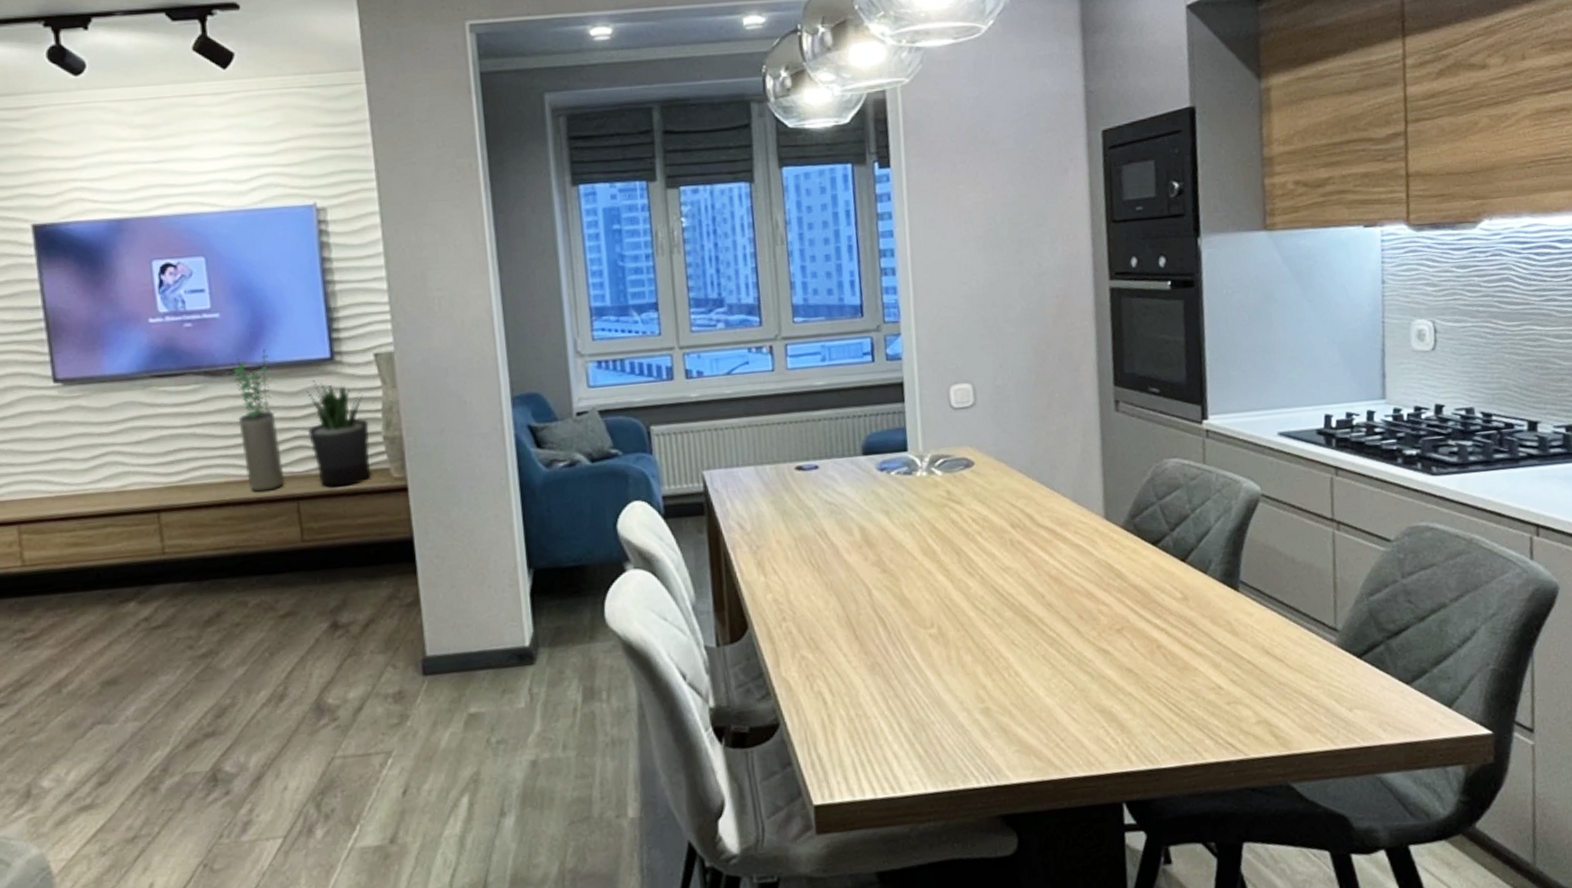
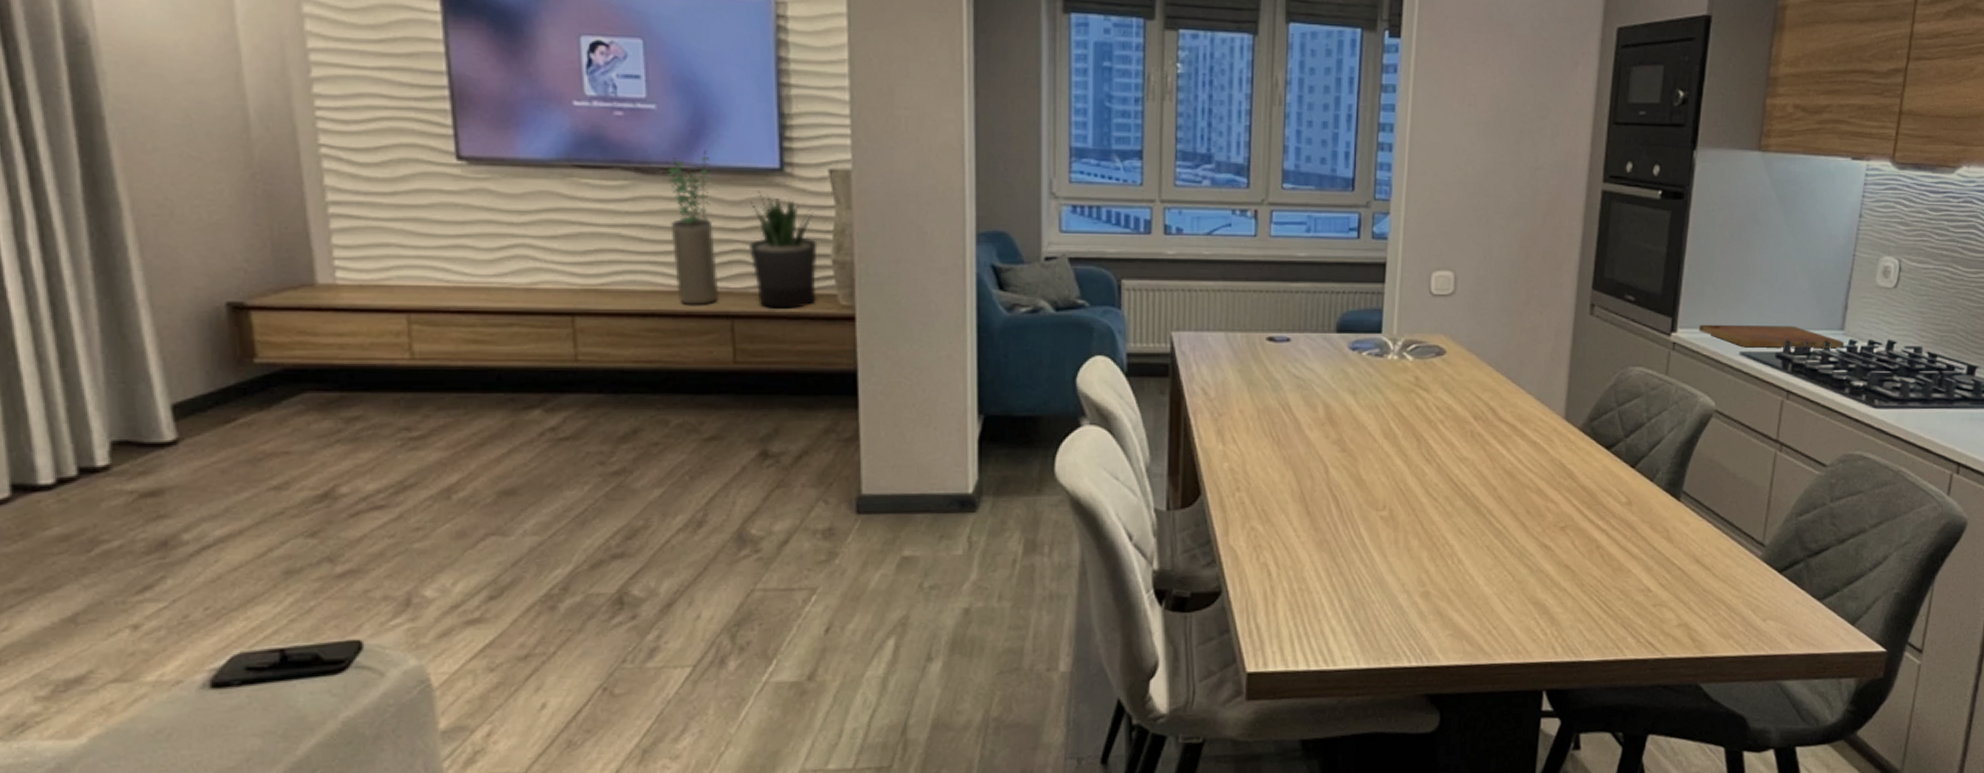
cutting board: none [1231,400,1389,428] -> present [1699,324,1845,349]

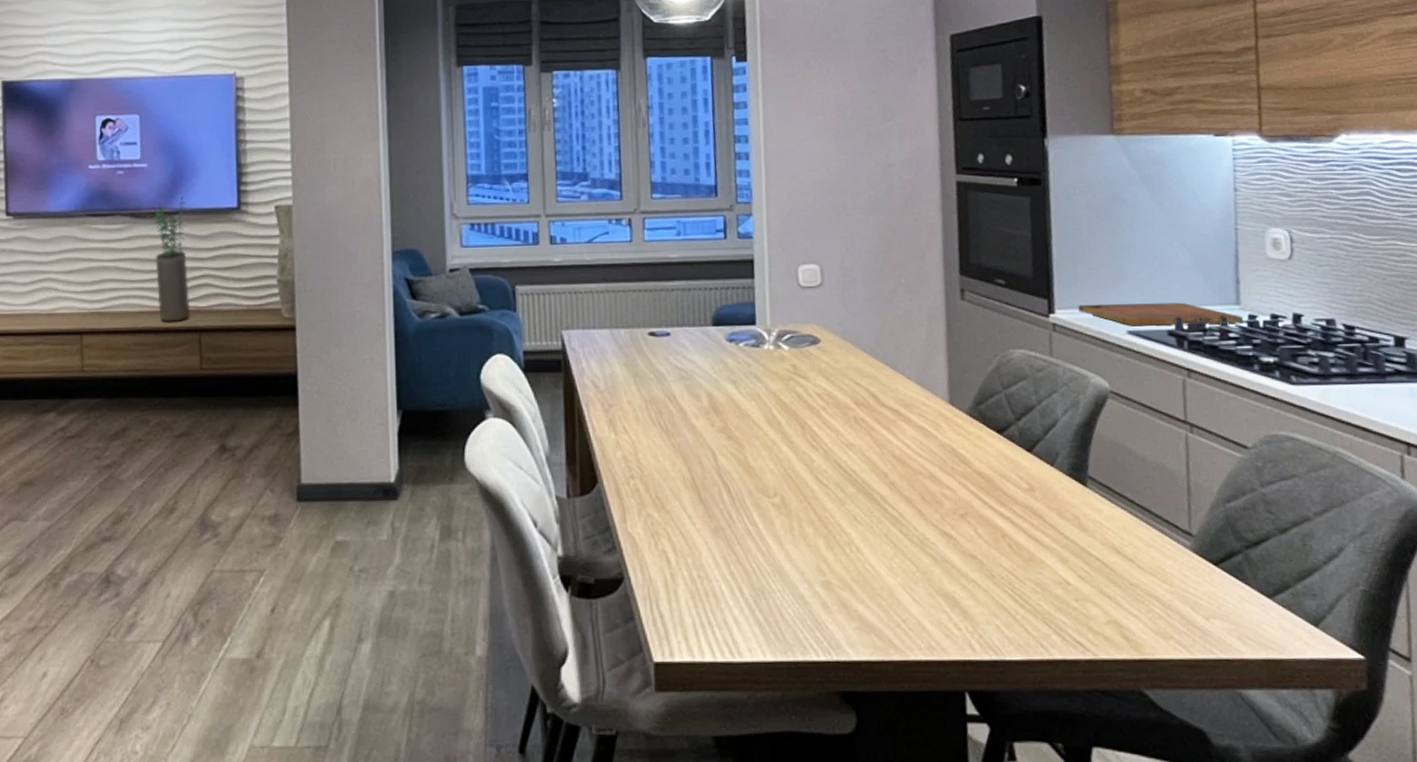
planter: present [749,190,818,308] -> none [214,226,266,323]

